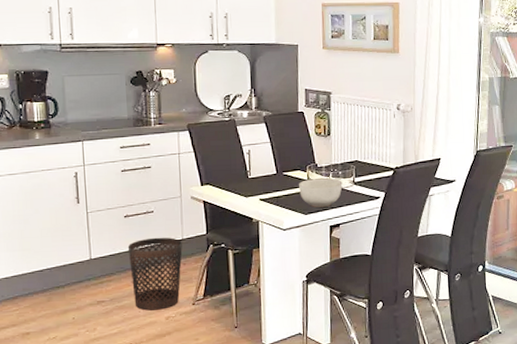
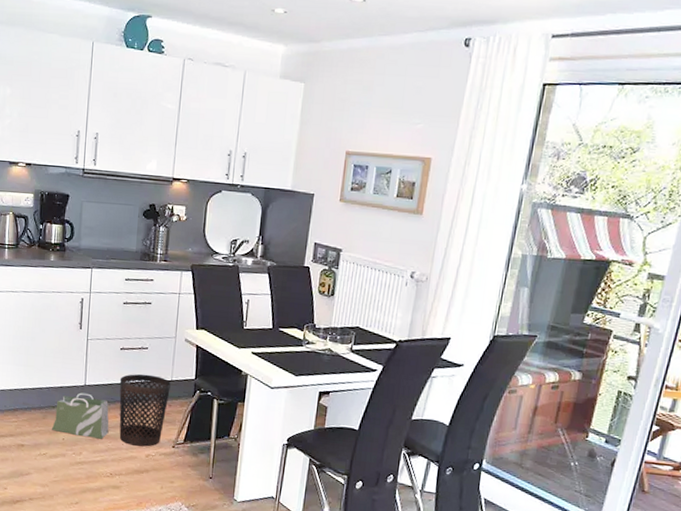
grocery bag: none [58,267,123,312] -> present [51,392,109,439]
bowl: present [298,178,343,208] -> none [292,339,339,372]

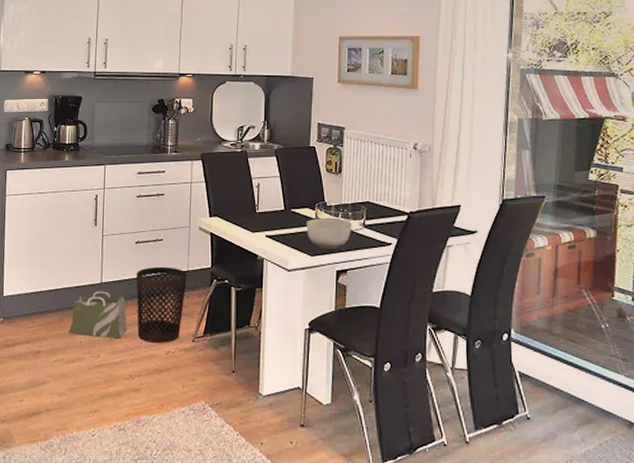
bowl: none [292,339,339,372] -> present [305,218,352,250]

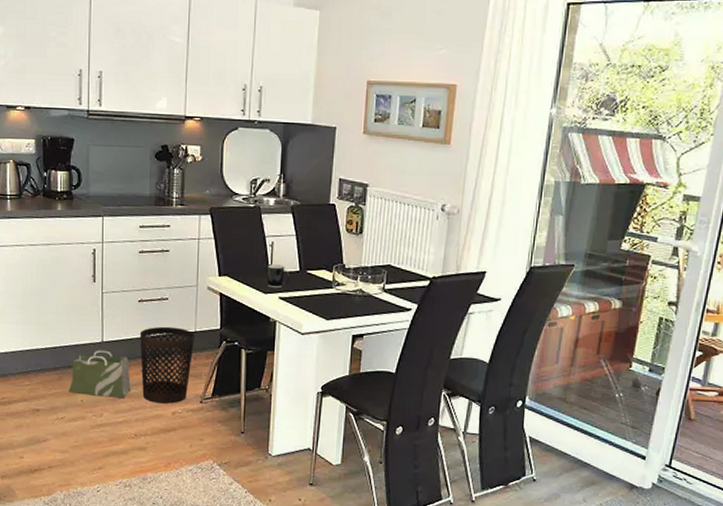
mug: none [254,204,276,227] -> present [266,264,290,289]
bowl: present [305,218,352,250] -> none [322,281,371,314]

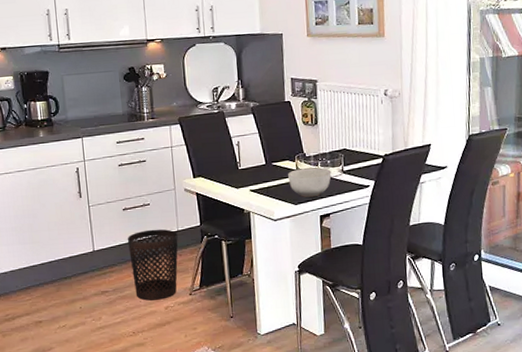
grocery bag: present [68,350,131,398] -> none [67,258,125,302]
mug: present [266,264,290,289] -> none [236,161,258,183]
bowl: none [322,281,371,314] -> present [287,167,332,197]

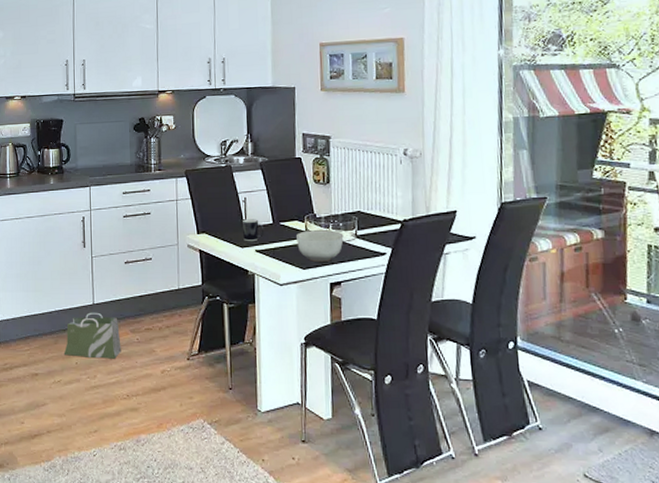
grocery bag: none [67,258,125,302] -> present [63,312,121,359]
trash bin: present [127,229,178,301] -> none [127,285,178,362]
mug: none [236,161,258,183] -> present [241,219,265,242]

